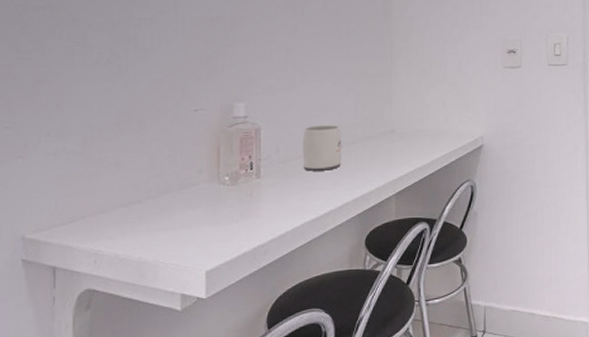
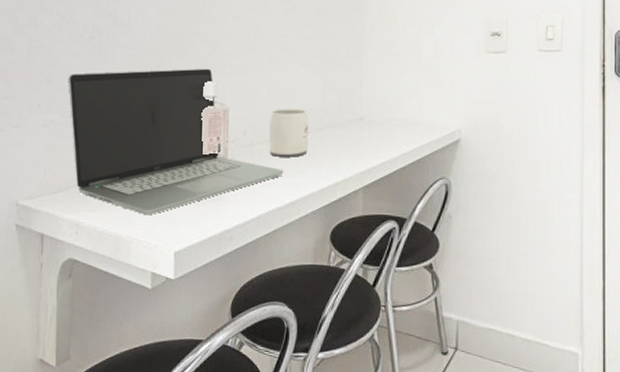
laptop: none [83,89,318,238] -> present [69,68,284,216]

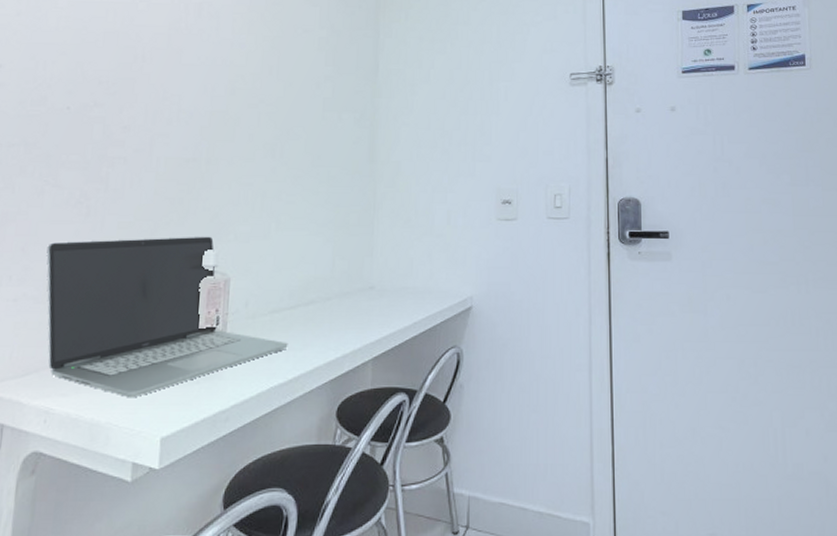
mug: present [269,109,308,157] -> none [273,278,316,329]

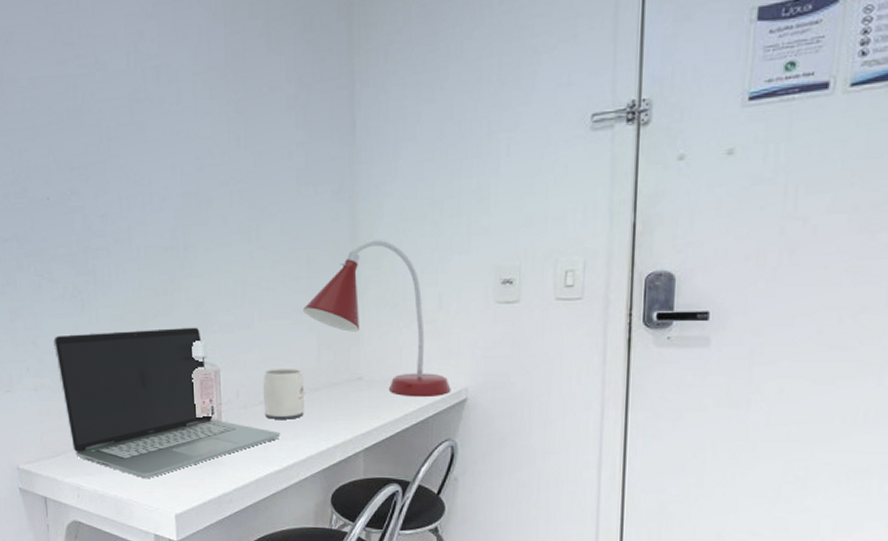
mug: none [273,278,316,329] -> present [263,369,304,419]
desk lamp: none [321,161,458,306] -> present [303,239,451,398]

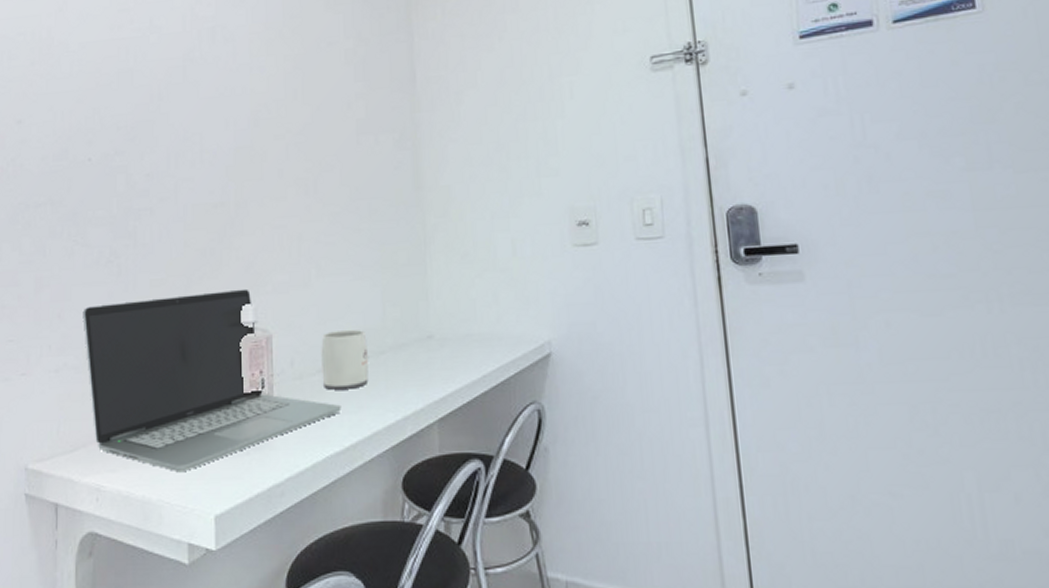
desk lamp: present [303,239,451,398] -> none [366,185,533,356]

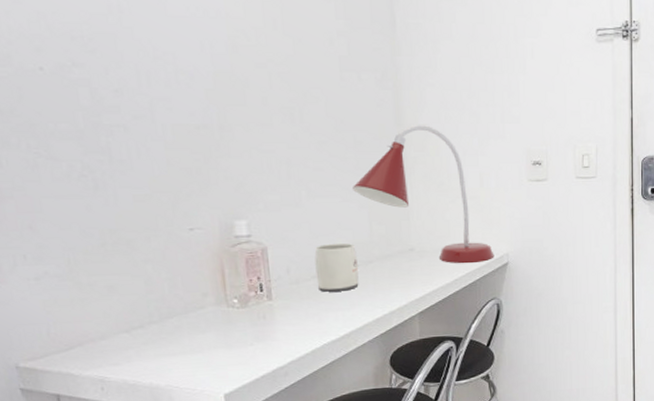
laptop: present [84,289,342,473] -> none [60,206,336,363]
desk lamp: none [366,185,533,356] -> present [353,124,495,264]

